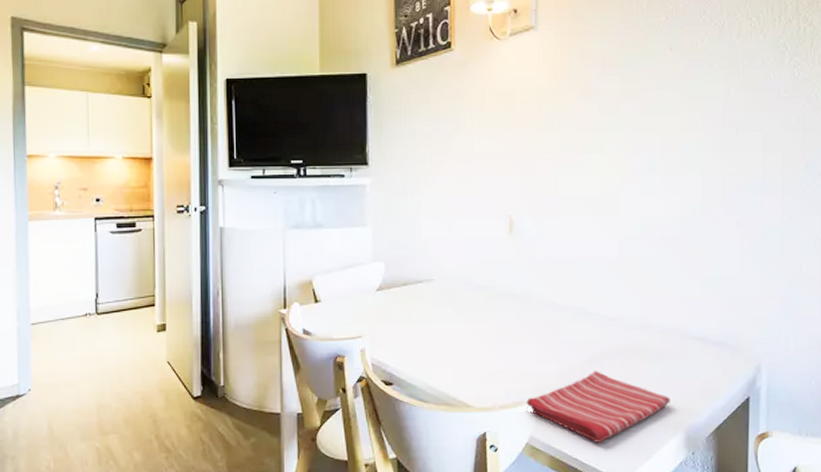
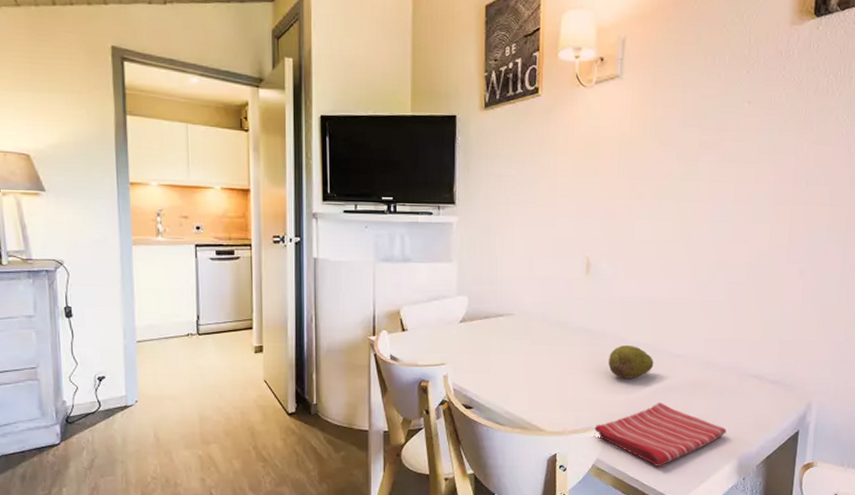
fruit: none [538,308,587,346] -> present [608,344,654,379]

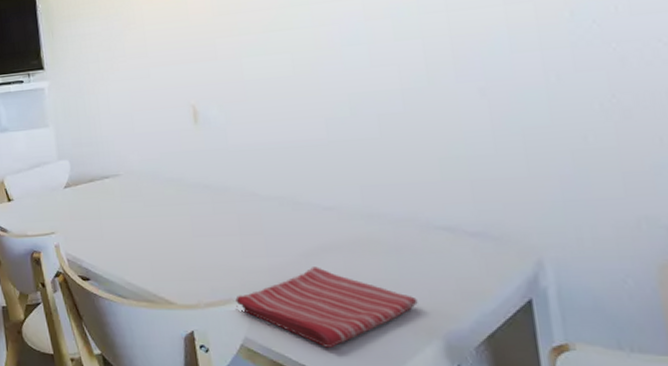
fruit: present [608,344,654,379] -> none [238,199,298,240]

